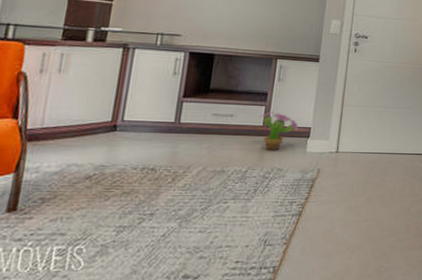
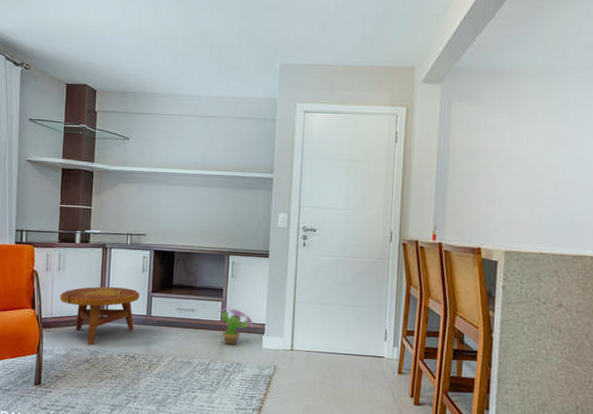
side table: none [56,91,168,159] -> present [60,286,140,345]

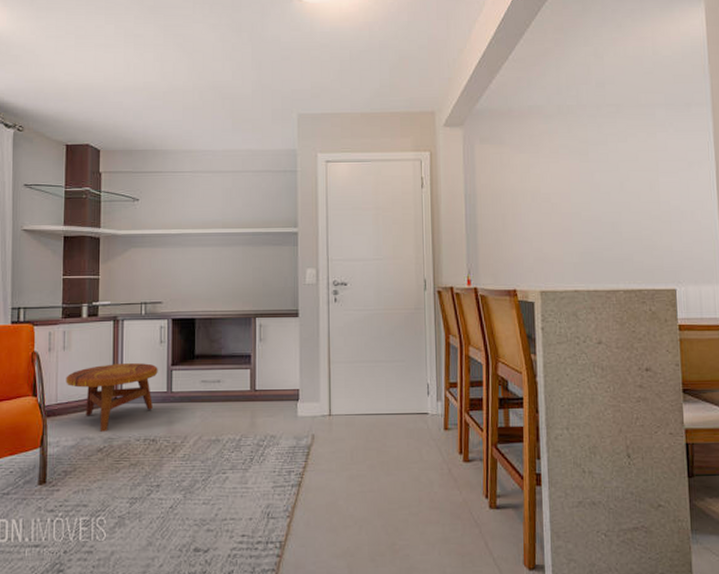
decorative plant: present [217,307,254,346] -> none [246,374,287,417]

